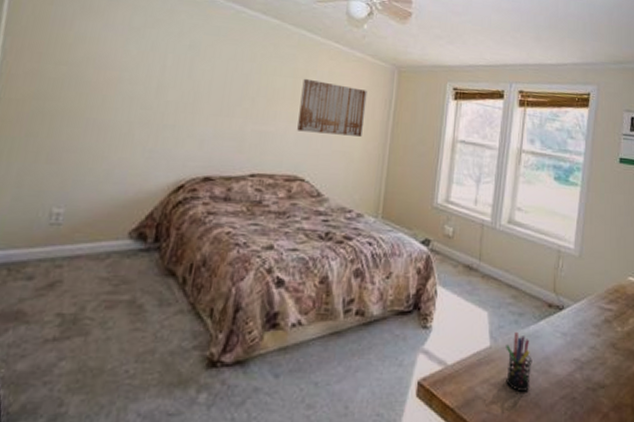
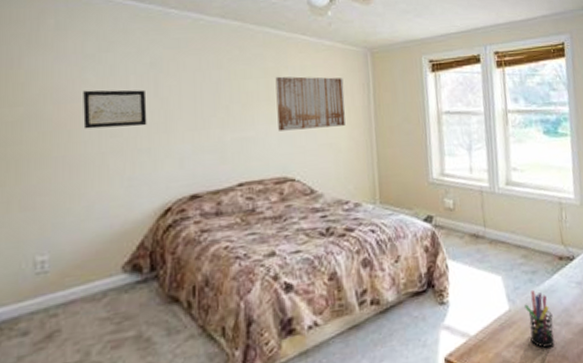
wall art: none [117,60,180,104] -> present [83,89,147,129]

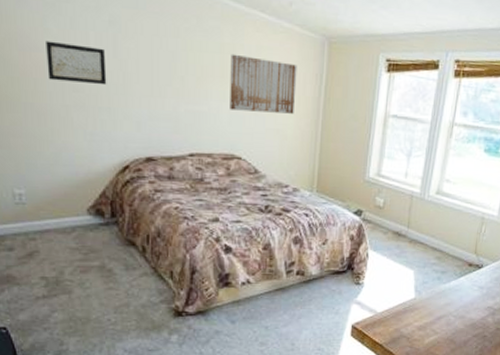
pen holder: present [524,290,554,348] -> none [427,287,451,332]

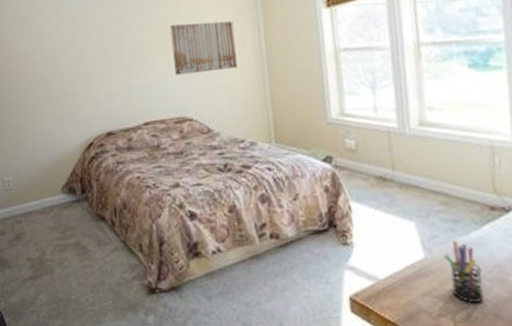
wall art: present [46,40,107,86] -> none [23,44,70,79]
pen holder: none [427,287,451,332] -> present [444,241,484,303]

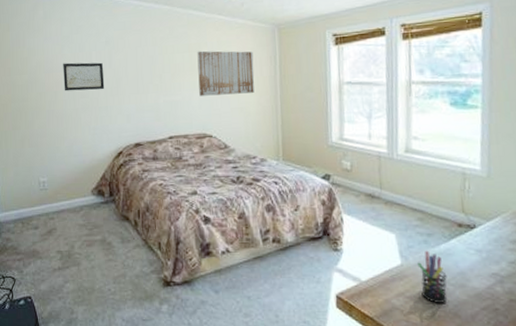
wall art: none [23,44,70,79] -> present [63,62,105,91]

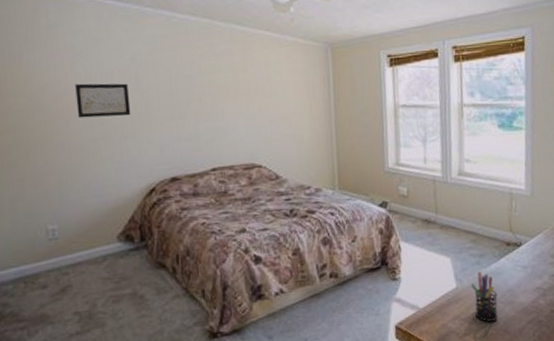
wall art: present [197,51,255,96] -> none [242,71,307,122]

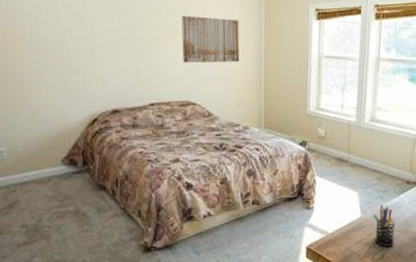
wall art: present [75,83,131,118] -> none [22,17,76,51]
wall art: none [242,71,307,122] -> present [181,15,240,63]

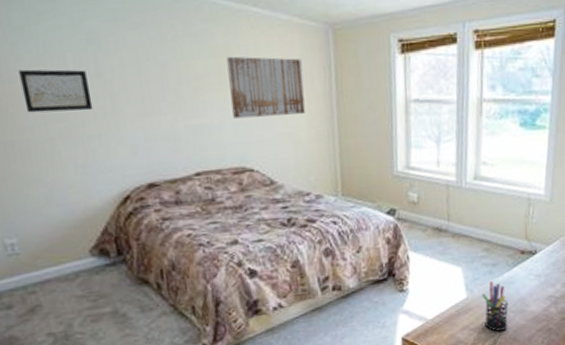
wall art: none [22,17,76,51] -> present [19,69,93,113]

